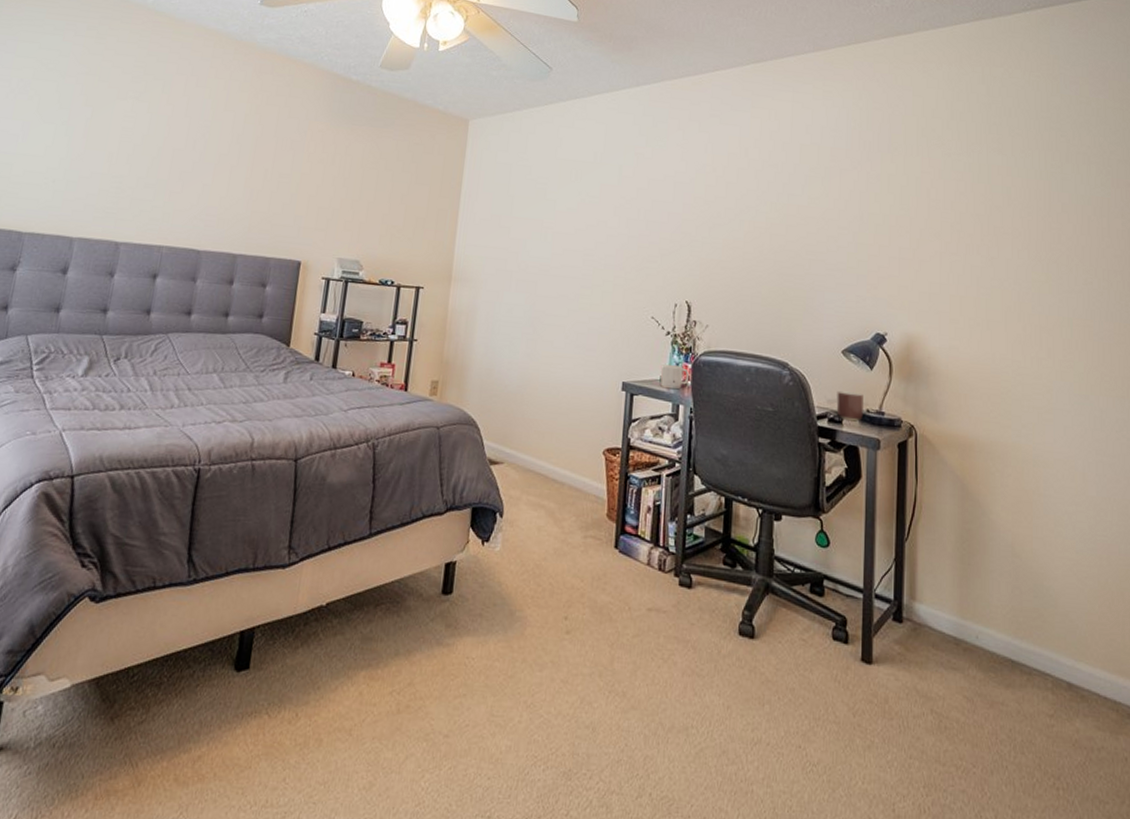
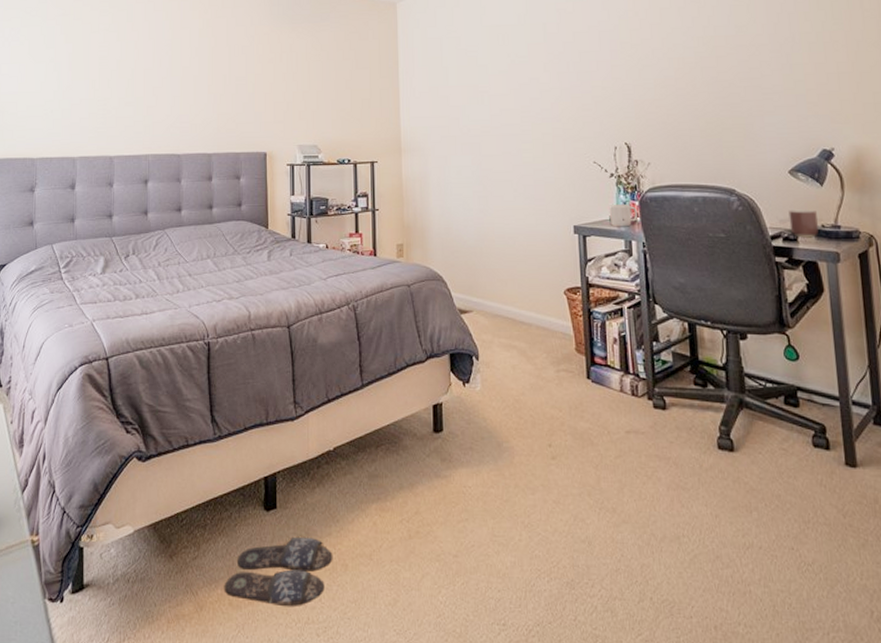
slippers: none [170,704,308,787] -> present [224,538,333,608]

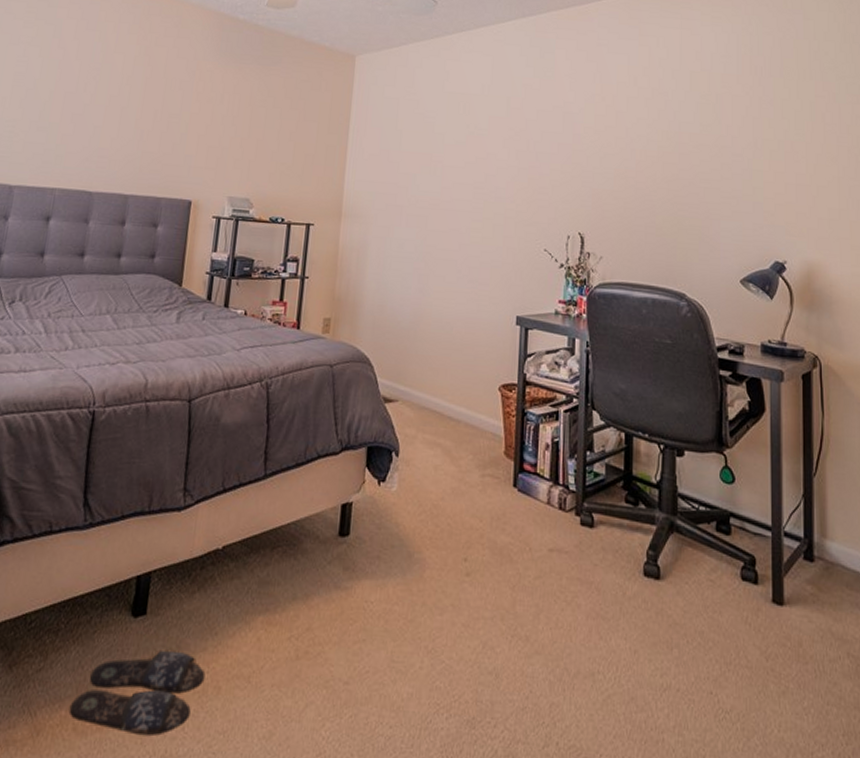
mug: present [608,205,638,227] -> none [555,297,585,323]
mug: present [788,209,819,238] -> none [737,321,764,353]

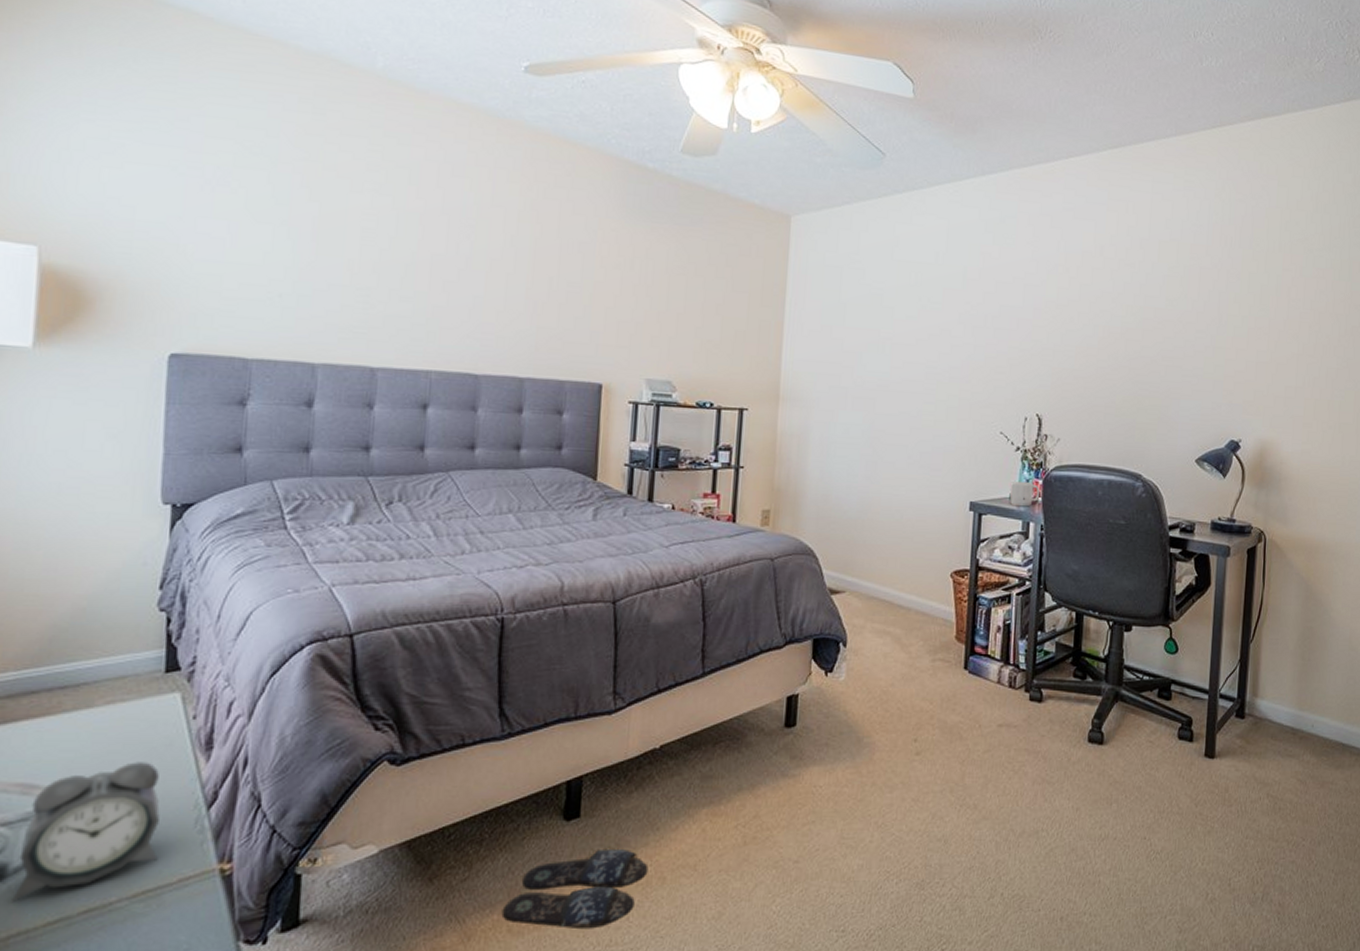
mug: none [555,297,585,323] -> present [1009,482,1041,507]

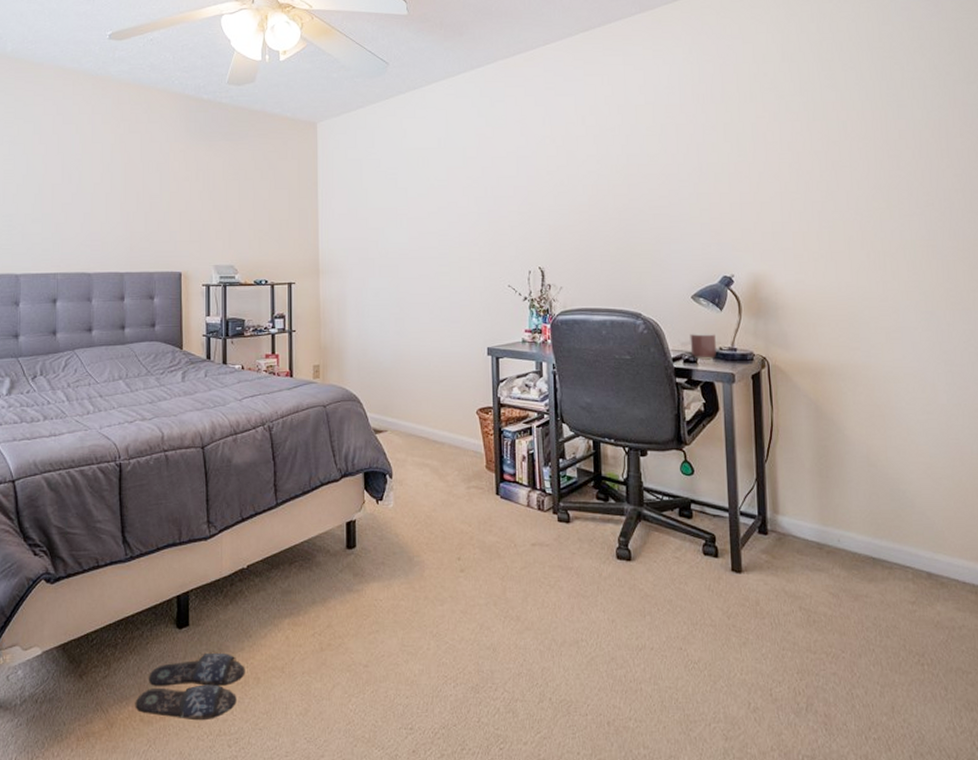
mug: present [1009,482,1041,507] -> none [521,327,549,349]
mug: none [1188,500,1216,530] -> present [690,333,716,360]

